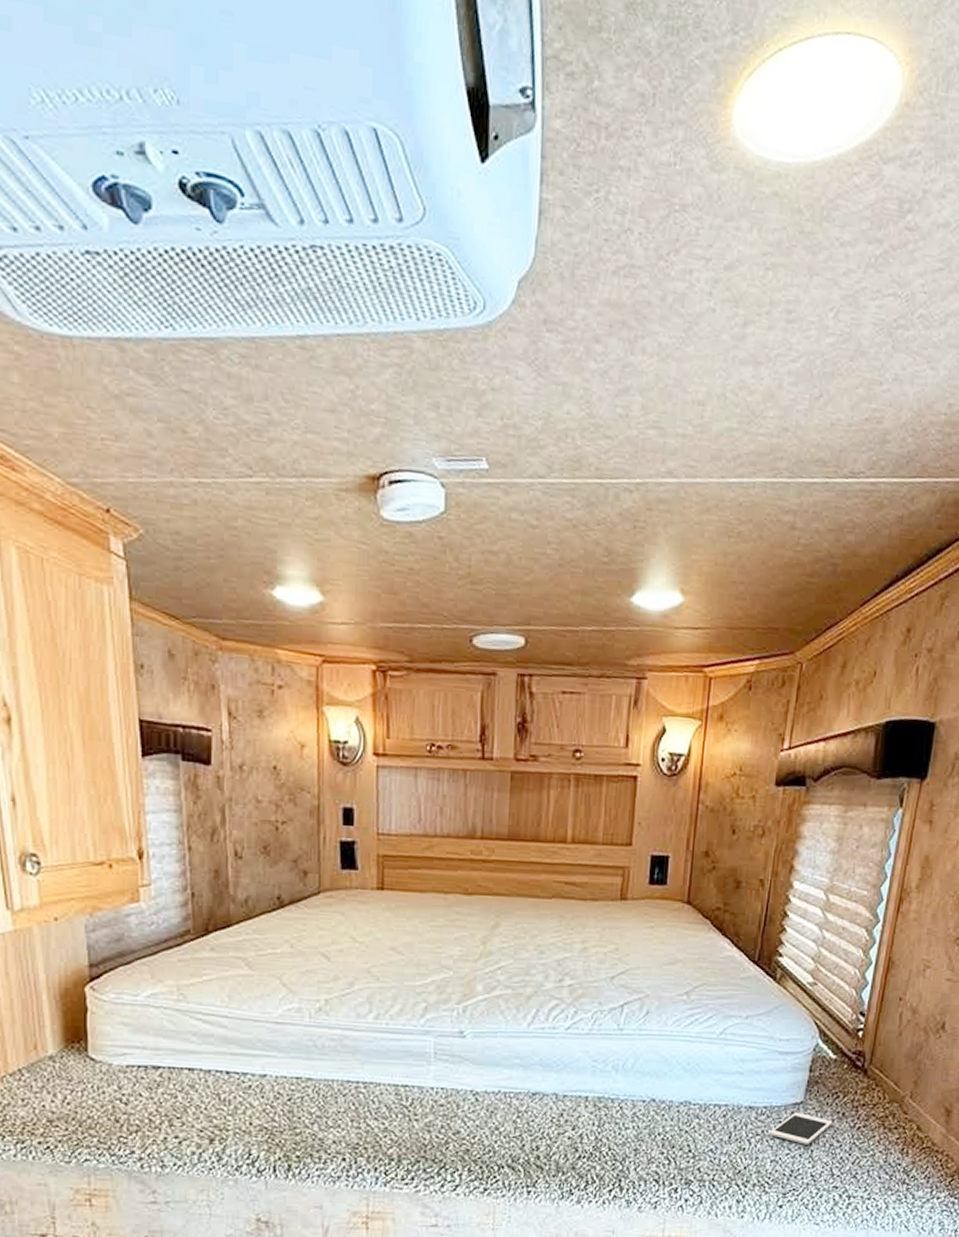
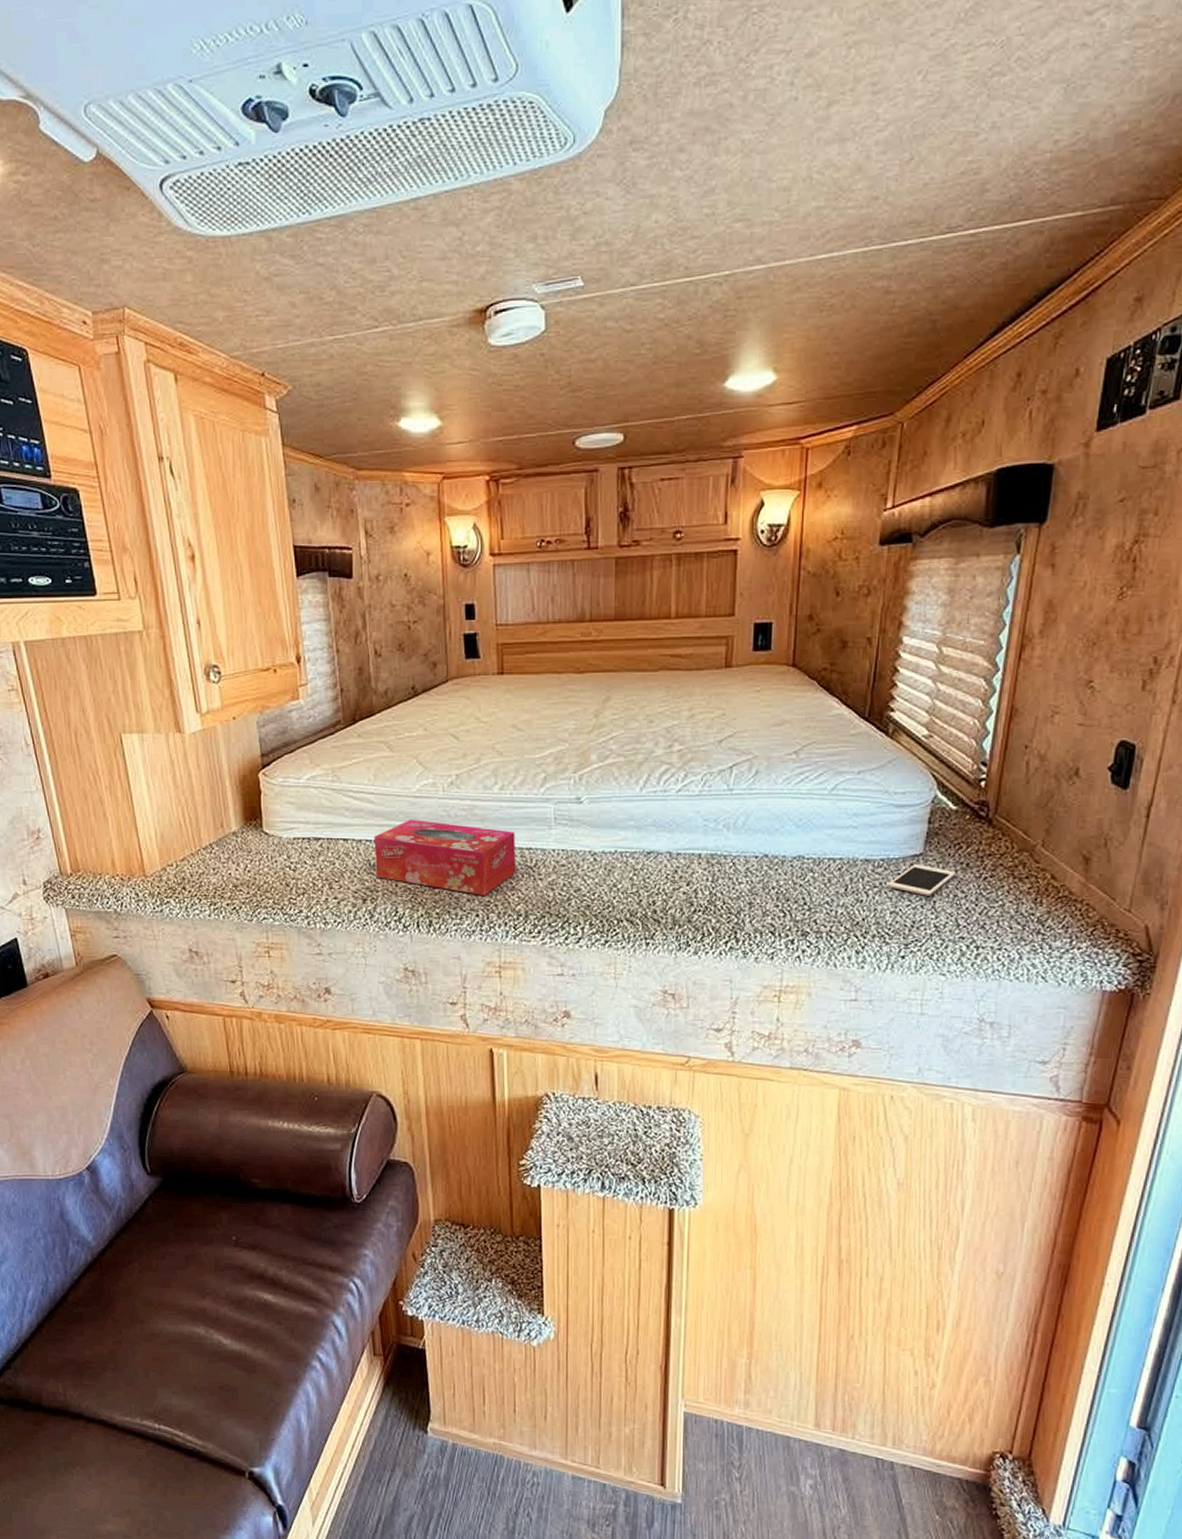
tissue box: none [225,1047,391,1137] -> present [374,818,516,895]

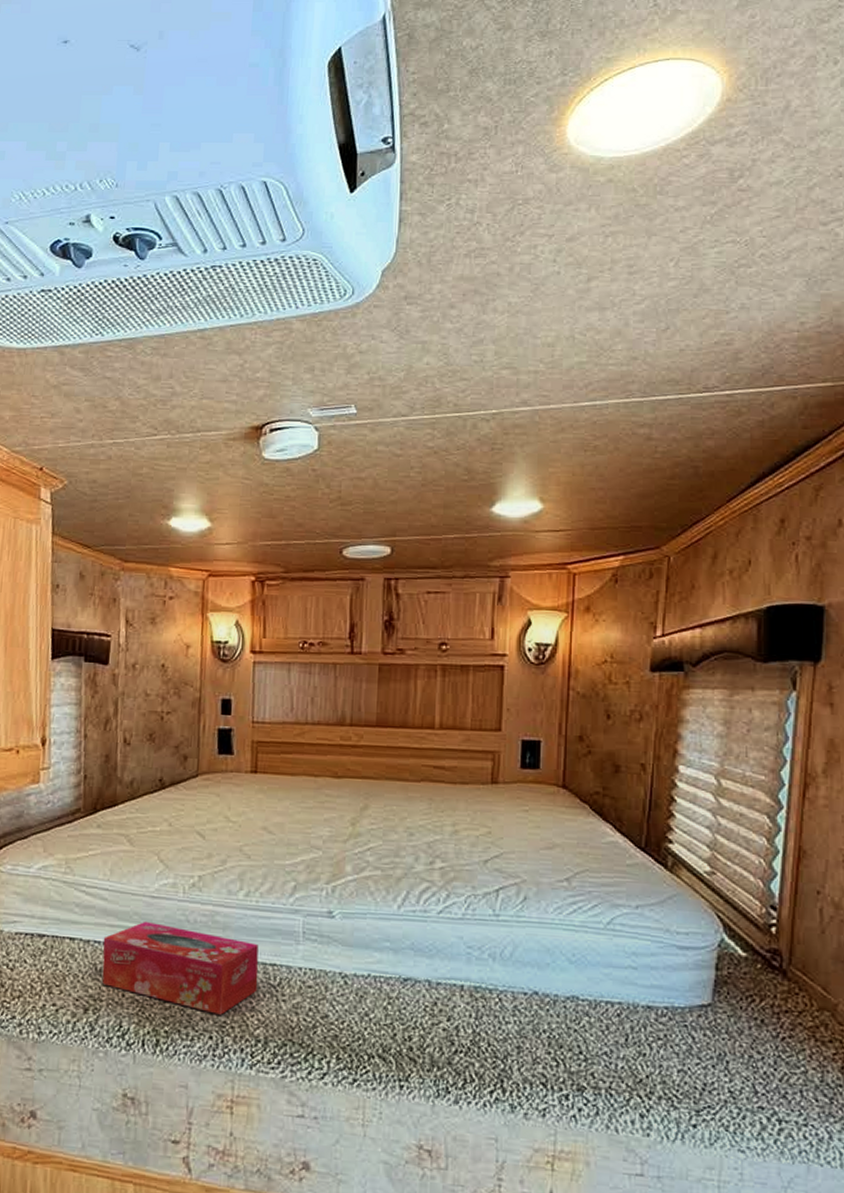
cell phone: present [888,864,956,896] -> none [674,1016,750,1055]

